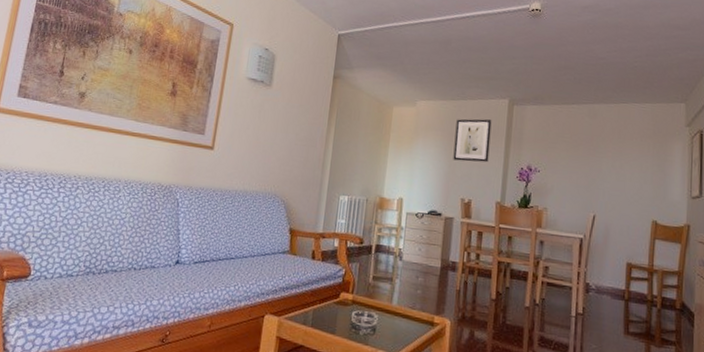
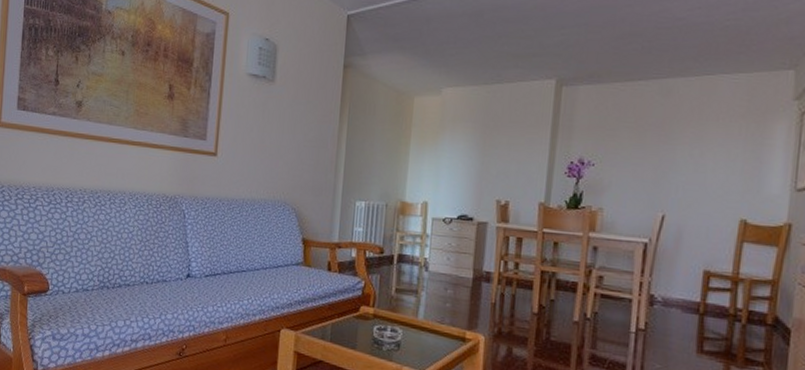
wall art: present [453,118,492,163] -> none [486,105,534,157]

